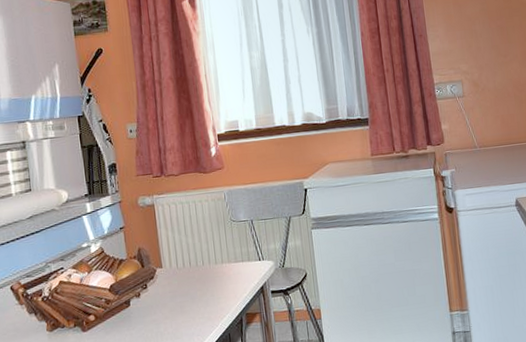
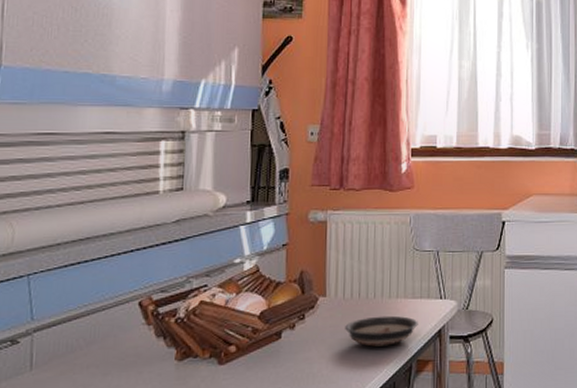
saucer: none [182,278,243,306] -> present [345,315,418,347]

